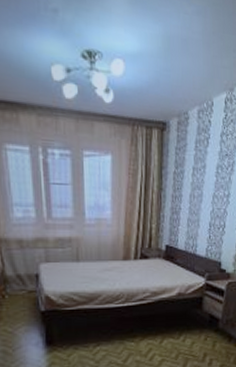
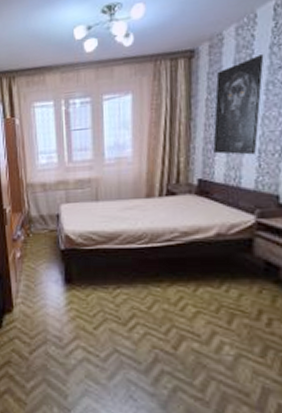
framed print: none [178,140,217,227] -> present [213,54,264,155]

